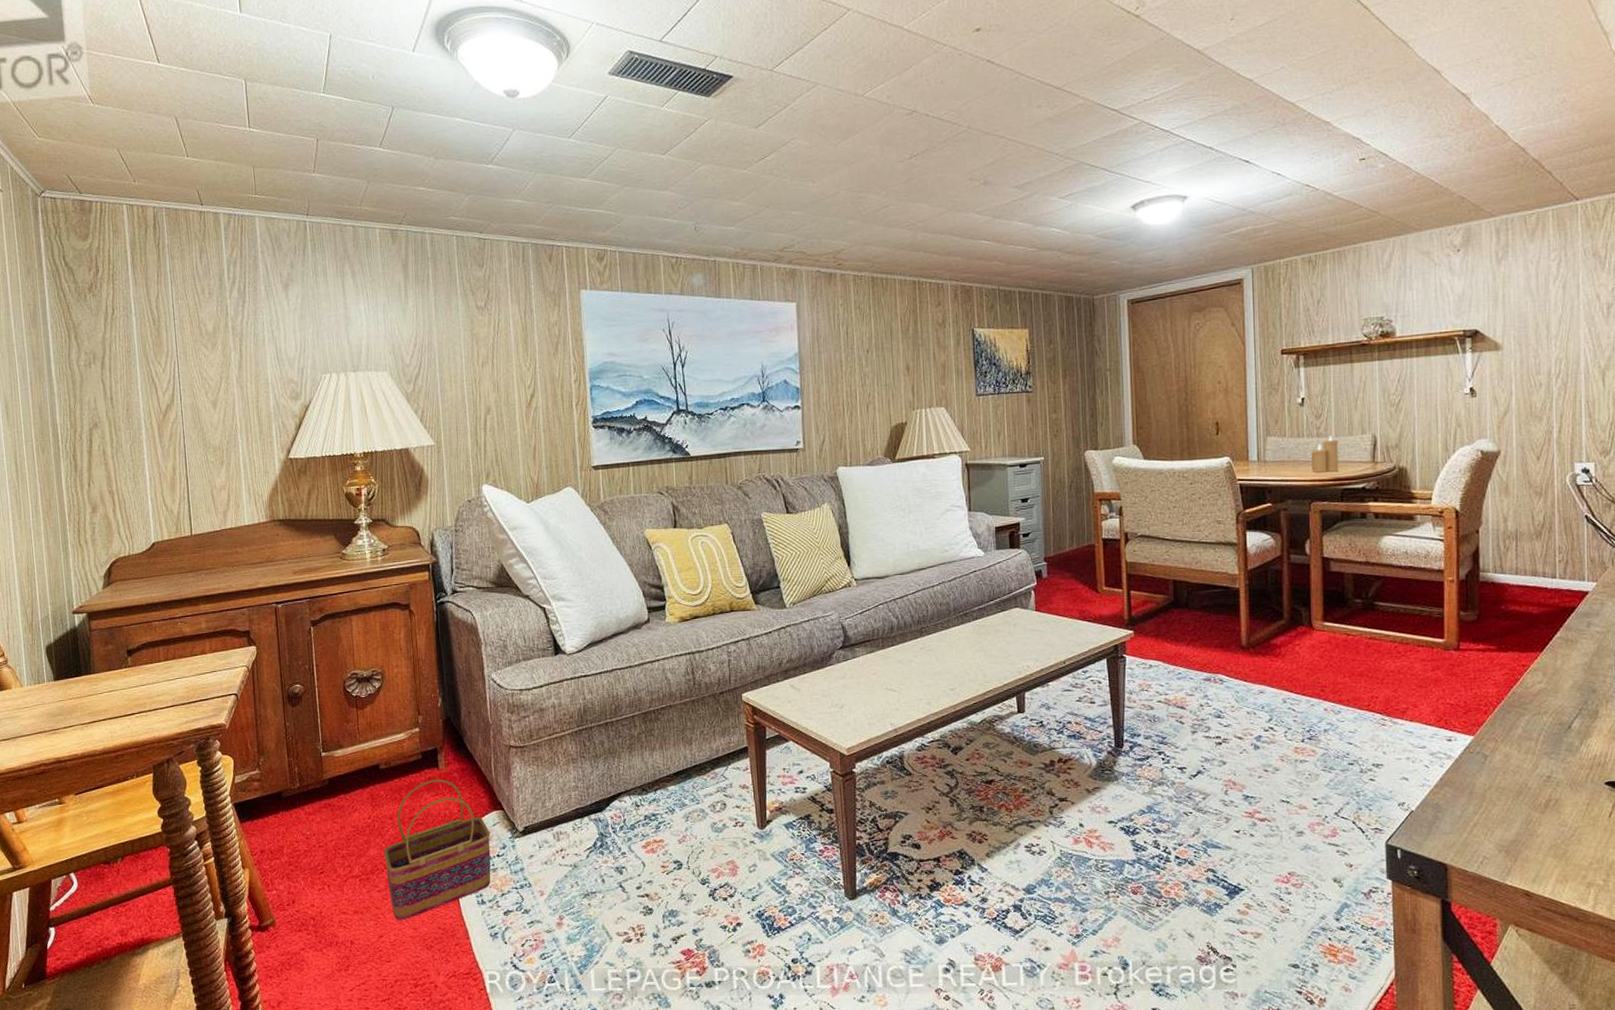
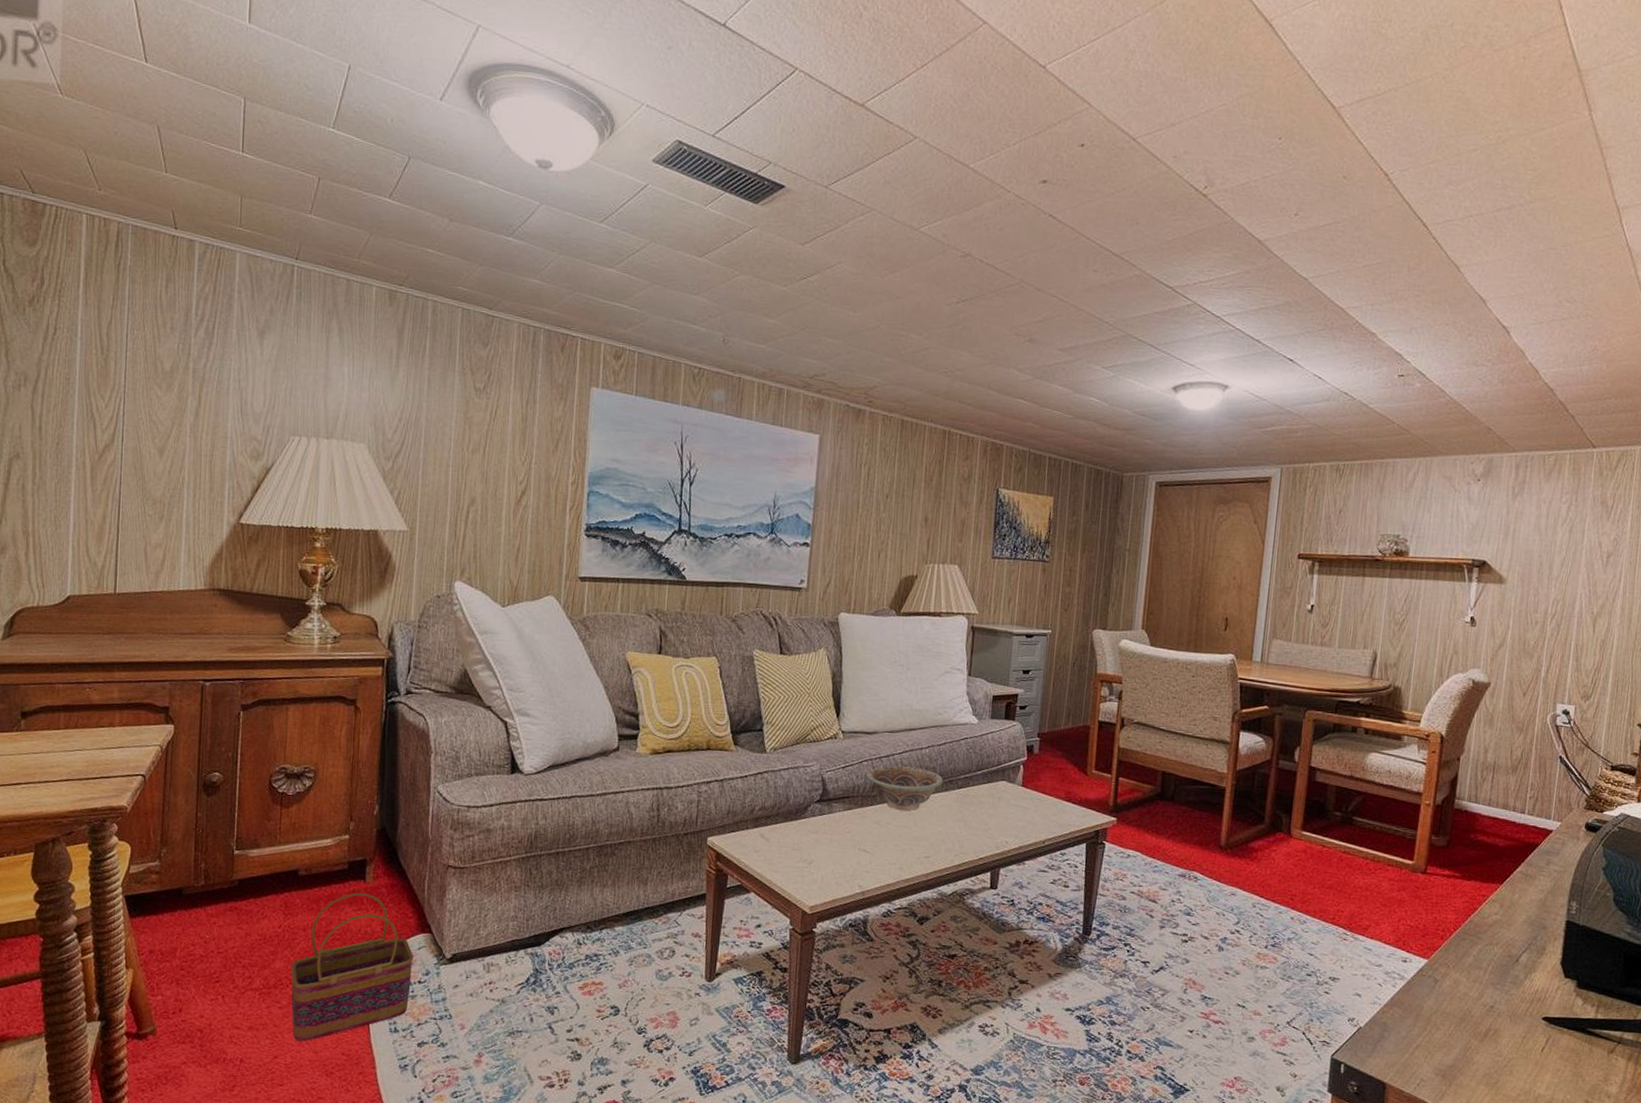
decorative bowl: none [884,605,959,648] -> present [866,765,944,811]
candle: present [1311,436,1339,473] -> none [1311,646,1340,683]

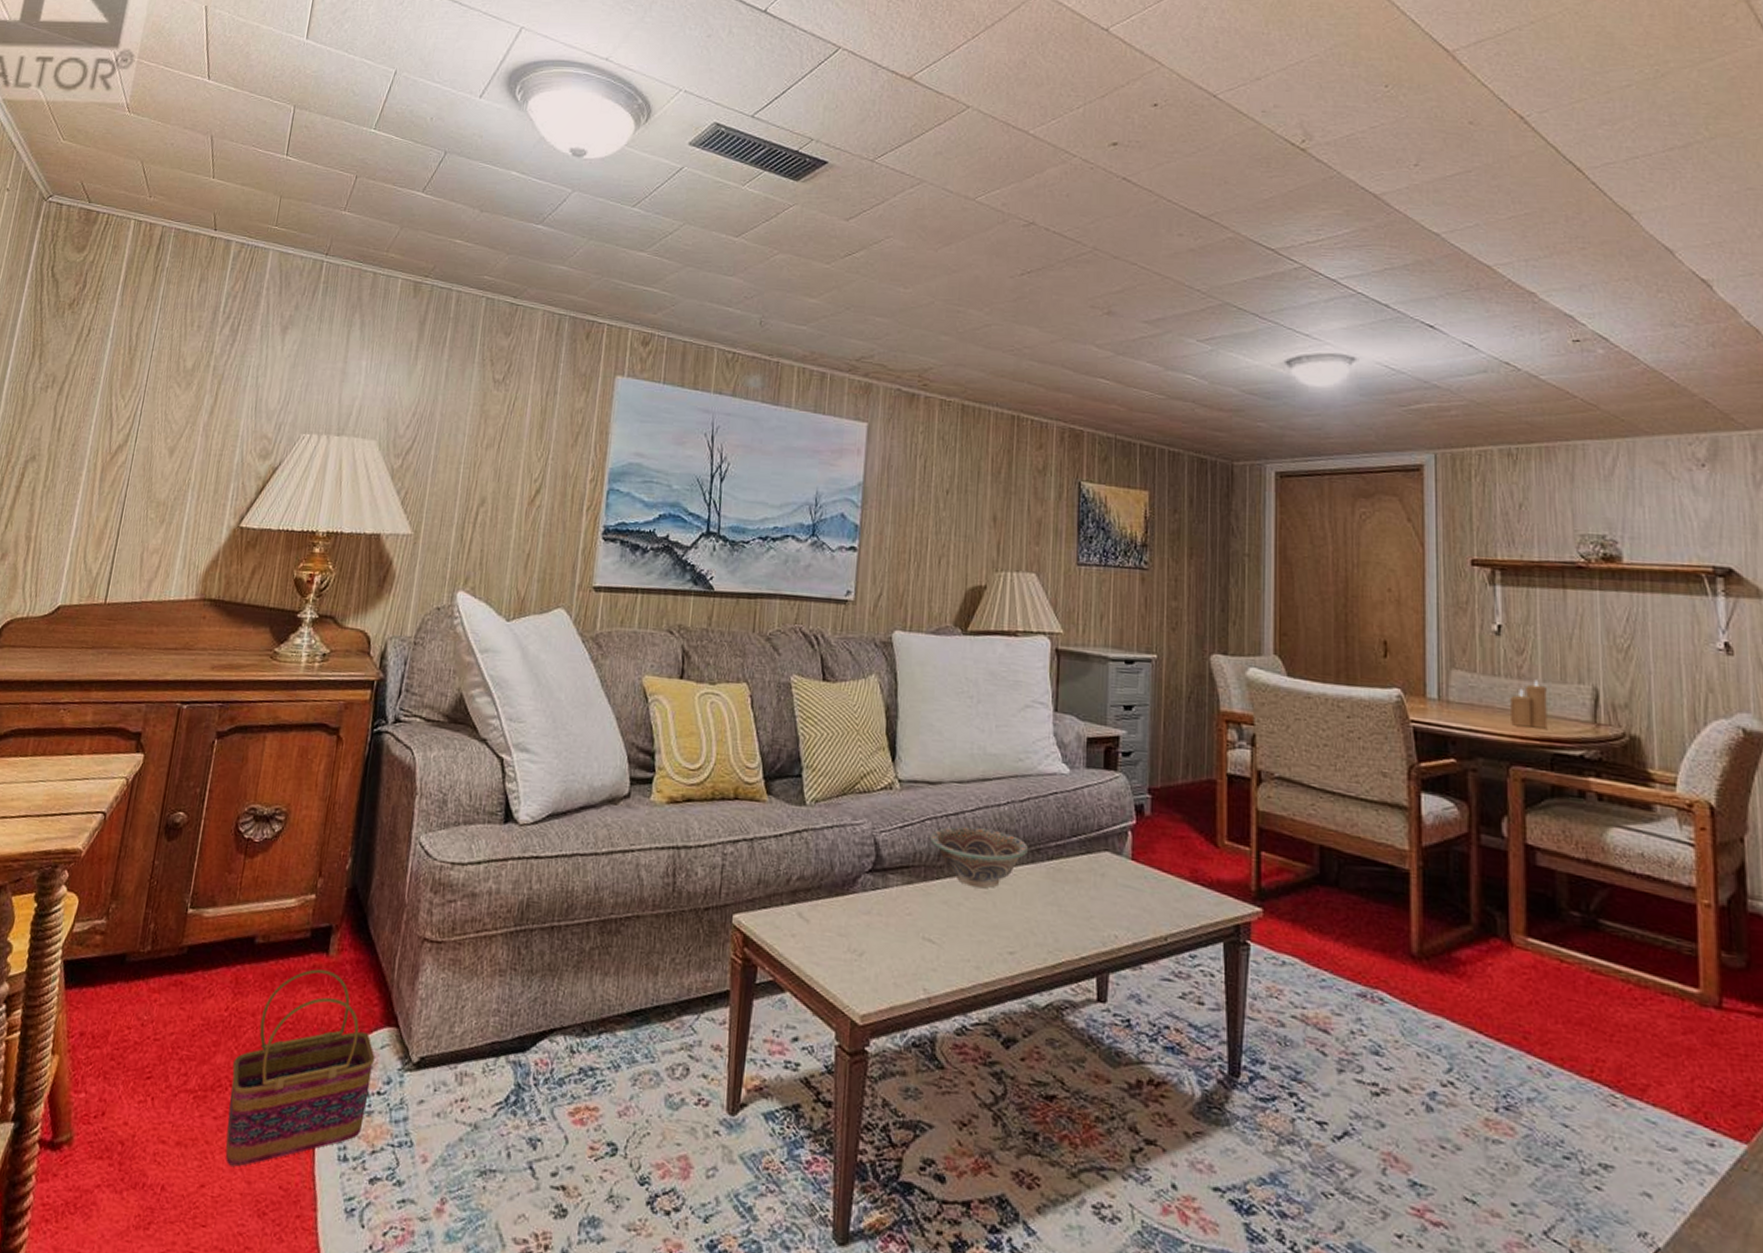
candle: none [1311,646,1340,683] -> present [1510,679,1548,729]

